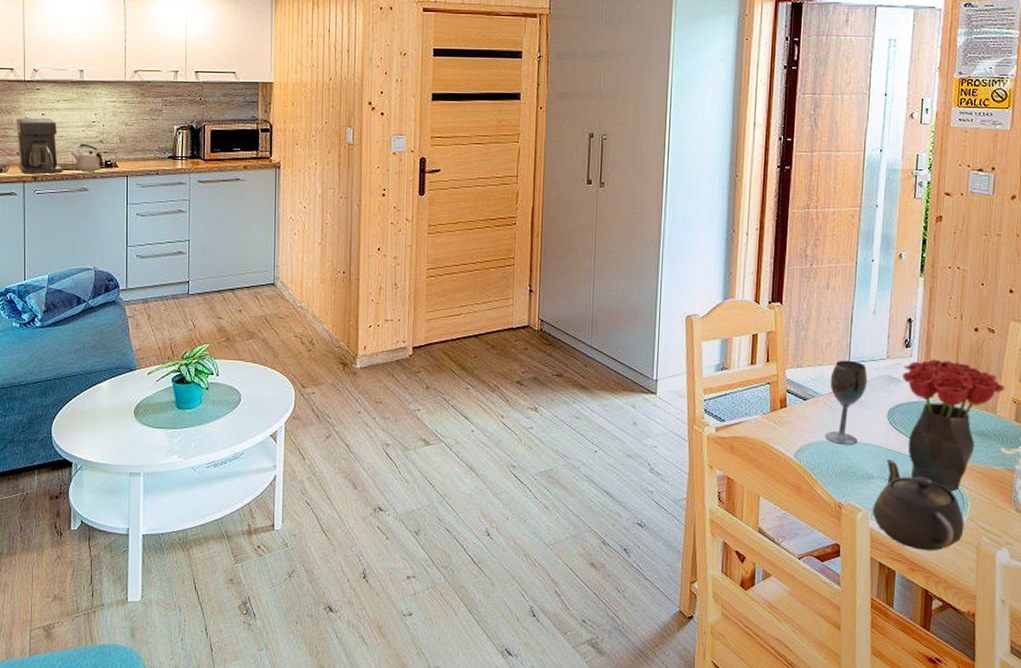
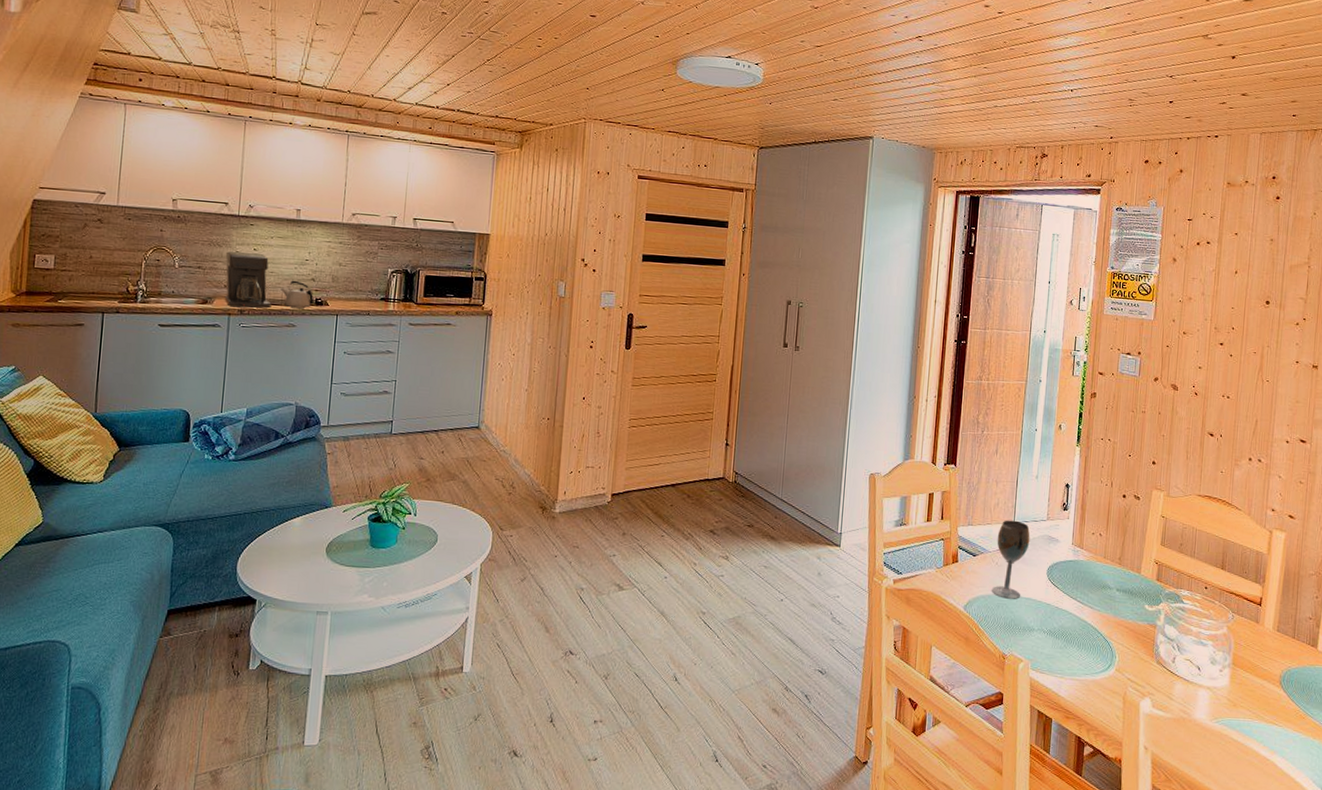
teapot: present [872,459,965,551] -> none [1032,613,1113,700]
bouquet: present [901,359,1005,492] -> none [1060,522,1148,645]

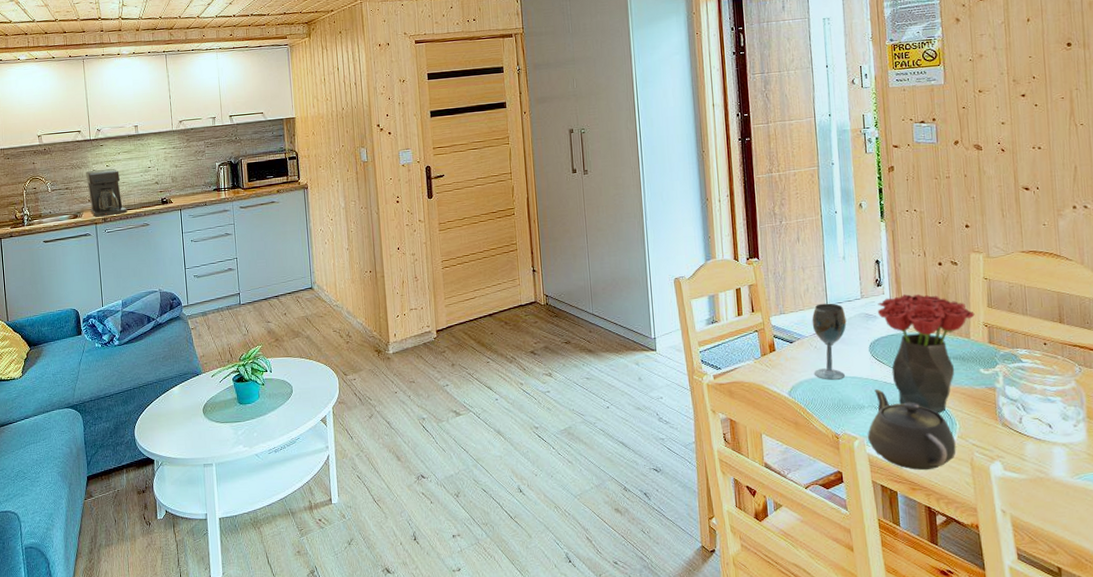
kettle: present [281,280,314,309] -> none [132,186,161,210]
teapot: none [1032,613,1113,700] -> present [867,389,956,471]
bouquet: none [1060,522,1148,645] -> present [877,293,975,414]

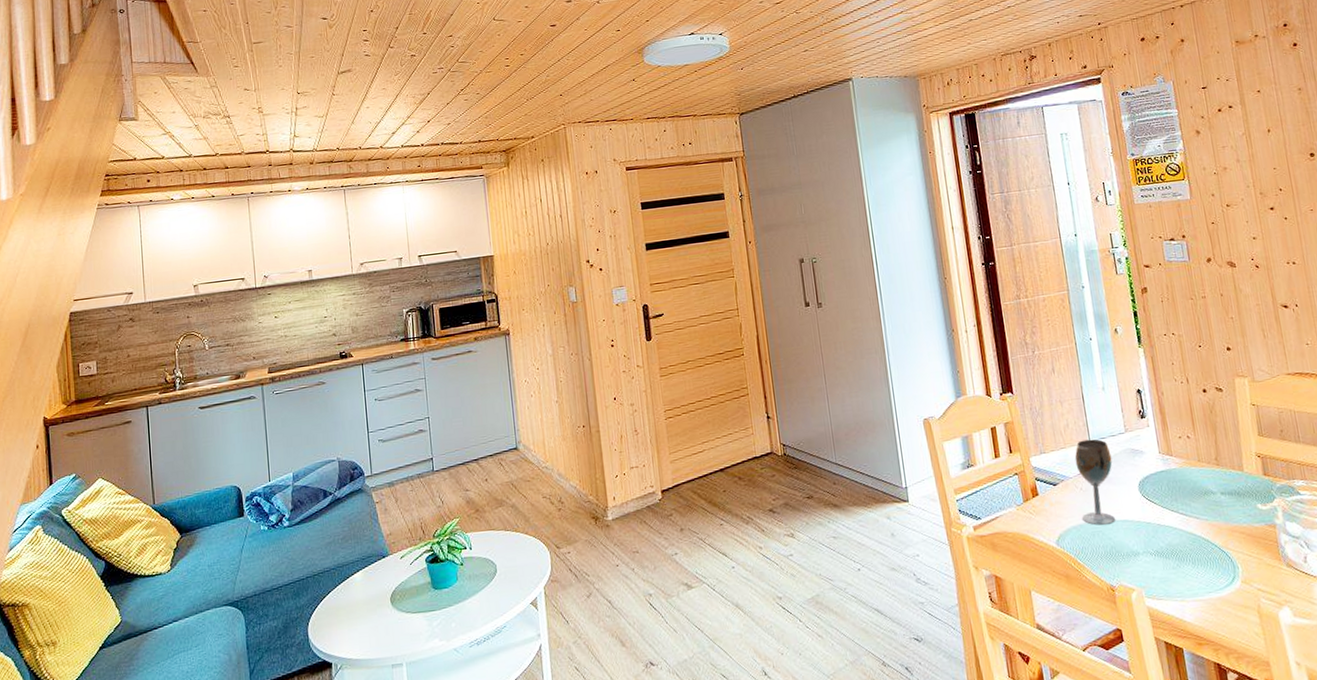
coffee maker: present [86,168,128,217] -> none [250,319,300,377]
teapot: present [867,389,956,471] -> none [1145,533,1241,622]
bouquet: present [877,293,975,414] -> none [1143,424,1246,557]

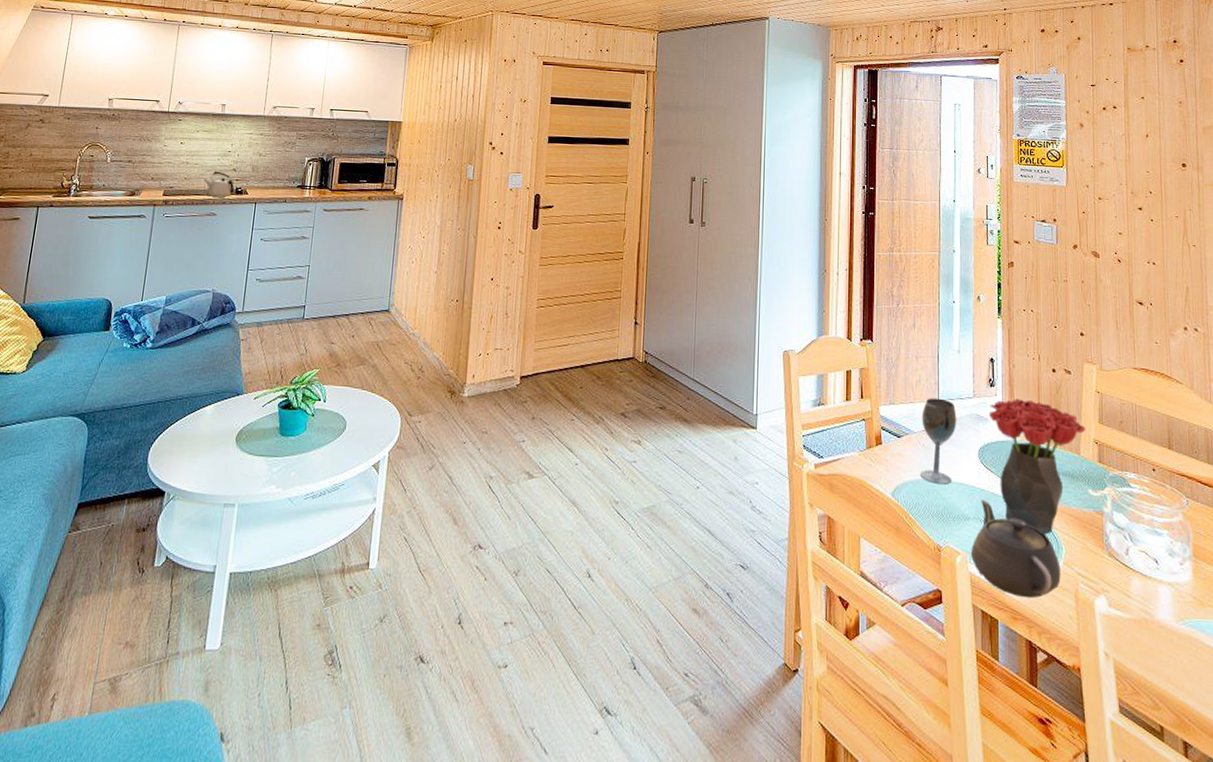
kettle: none [306,339,339,366] -> present [204,171,234,198]
bouquet: none [1143,424,1246,557] -> present [988,399,1086,535]
teapot: none [1145,533,1241,622] -> present [970,500,1061,598]

